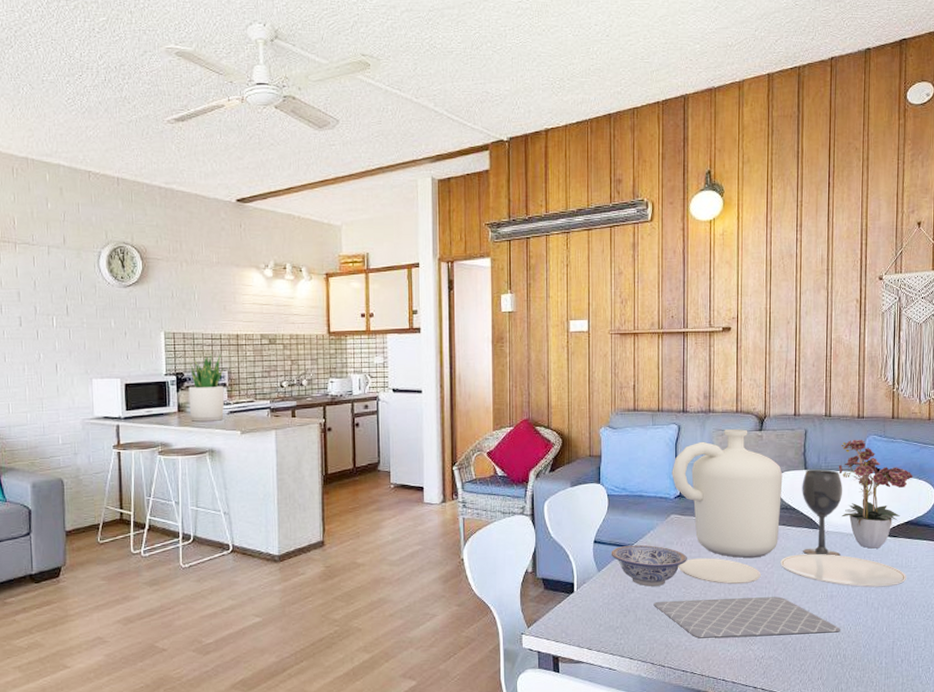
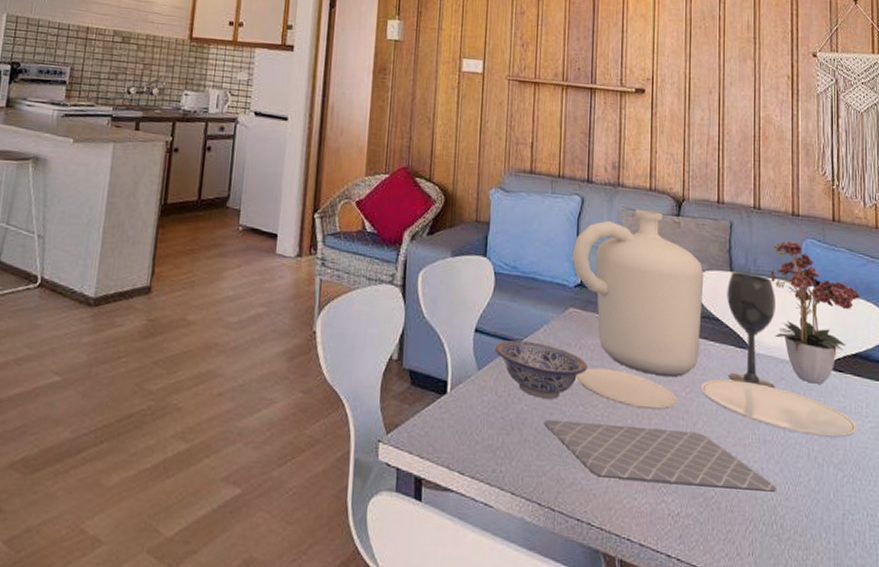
planter: present [188,352,224,422] -> none [19,44,67,124]

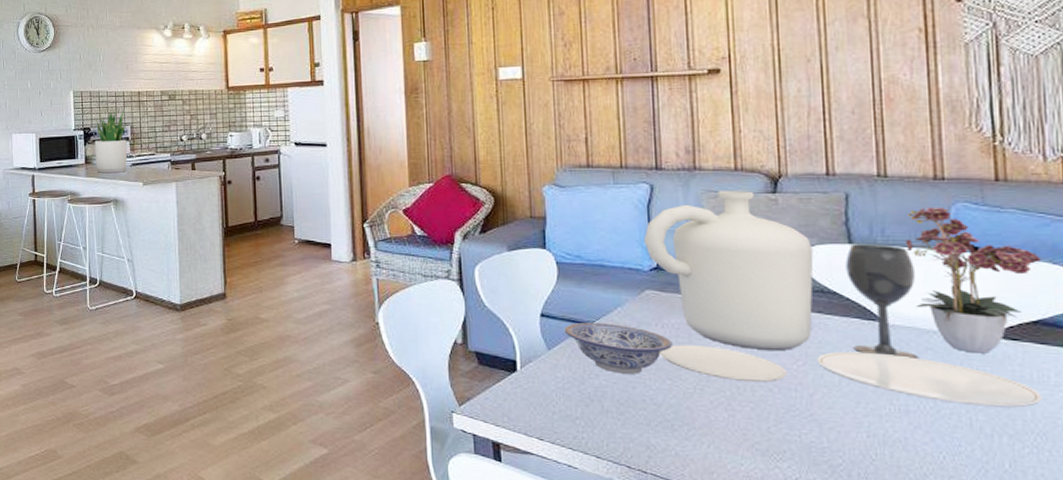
planter: none [19,44,67,124] -> present [94,109,127,173]
placemat: present [544,419,777,492] -> none [626,392,928,461]

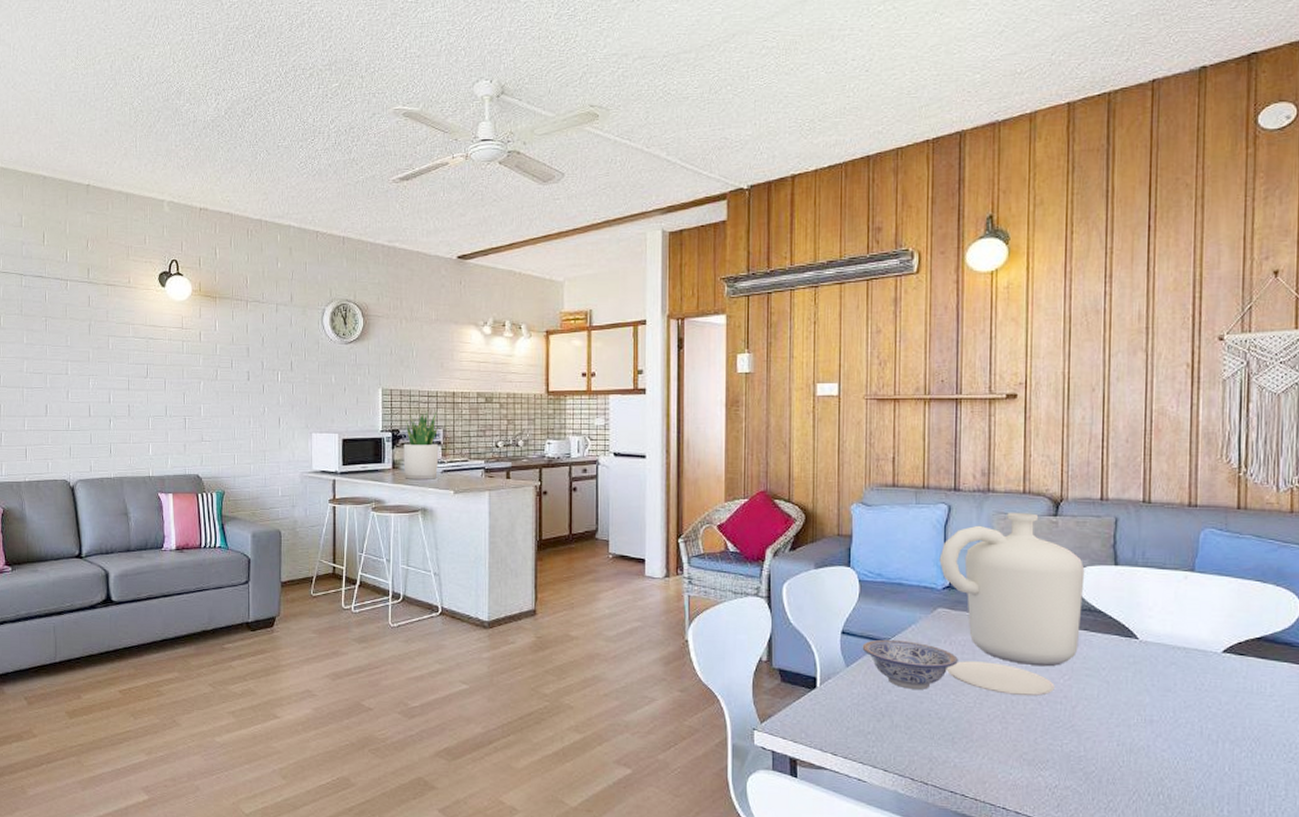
plate: present [817,351,1043,408] -> none [1081,666,1260,716]
wine glass: present [845,244,919,359] -> none [1110,565,1168,672]
flower arrangement: present [905,206,1042,354] -> none [1161,531,1268,667]

